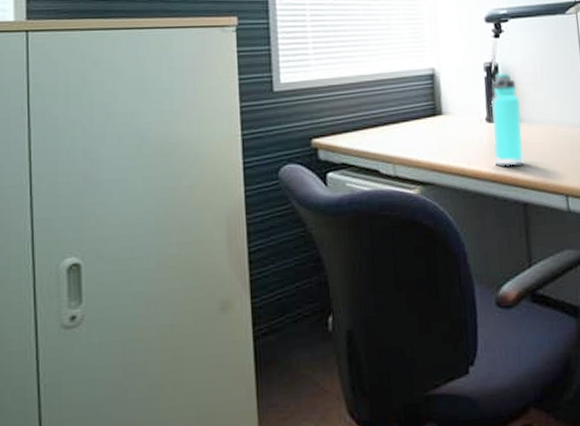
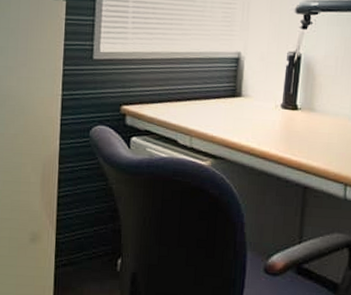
thermos bottle: present [491,72,524,166] -> none [283,62,316,151]

